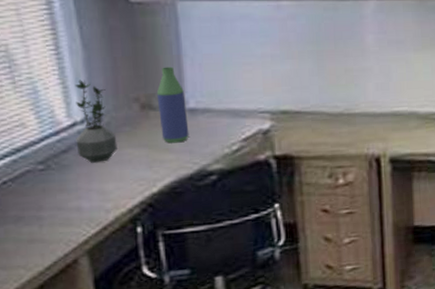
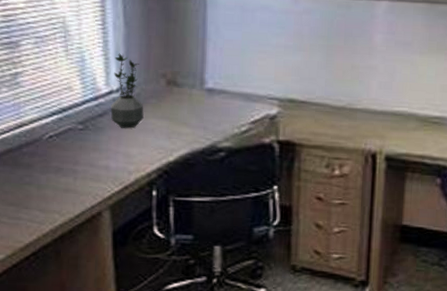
bottle: present [156,66,189,144] -> none [181,48,206,119]

